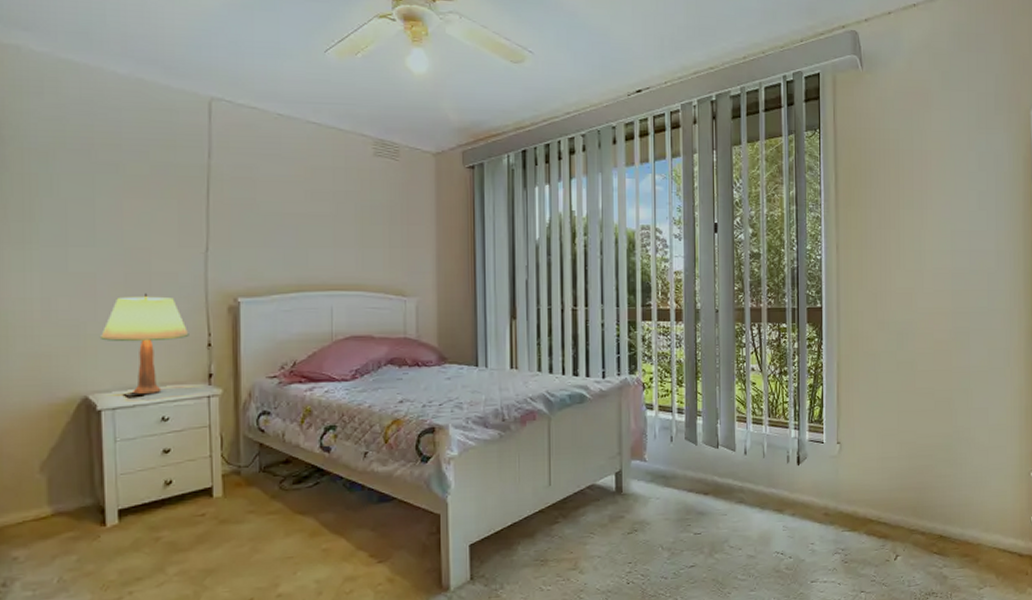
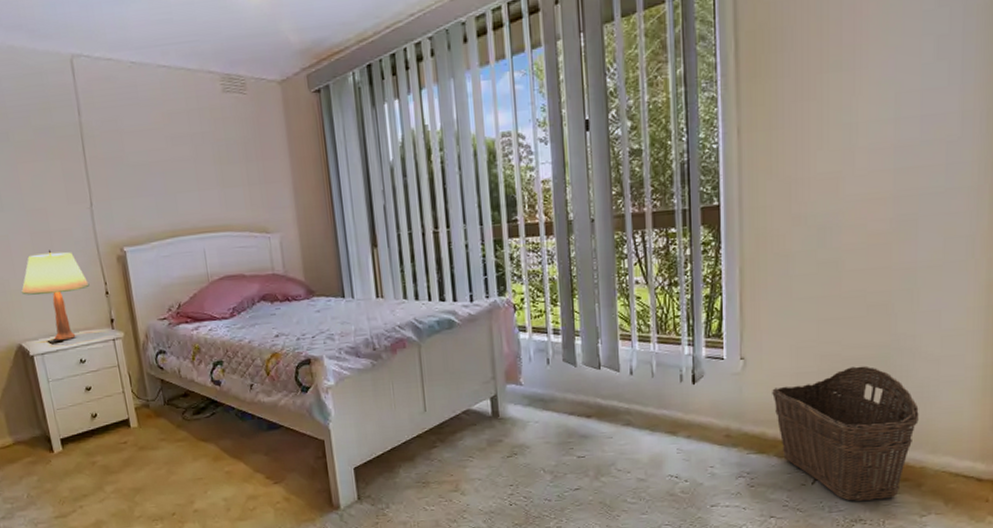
wicker basket: none [862,453,975,576] -> present [772,365,919,502]

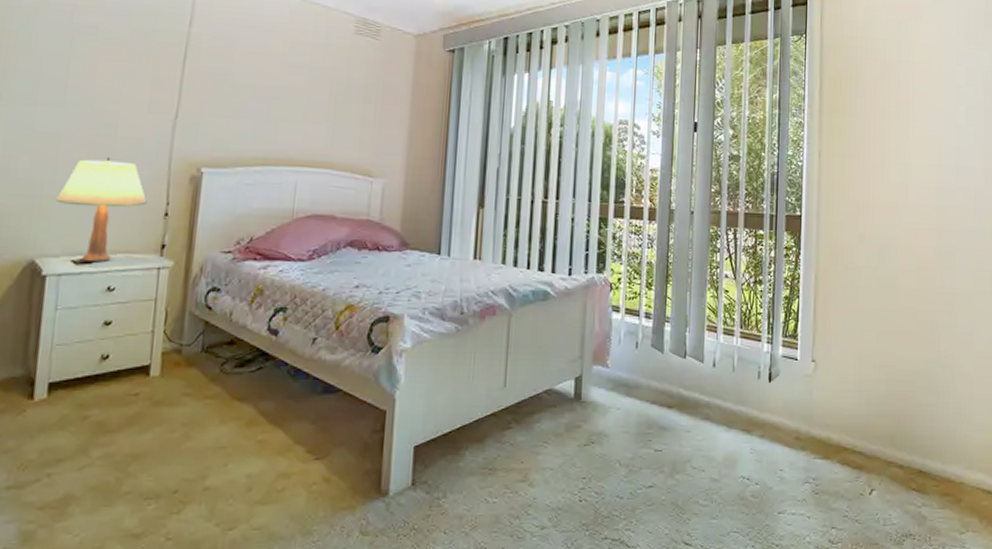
wicker basket: present [772,365,919,502] -> none [838,378,958,516]

